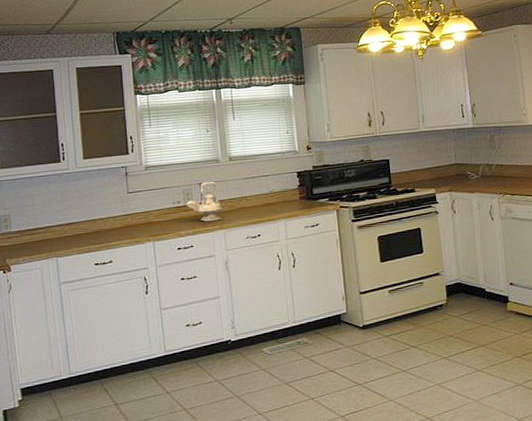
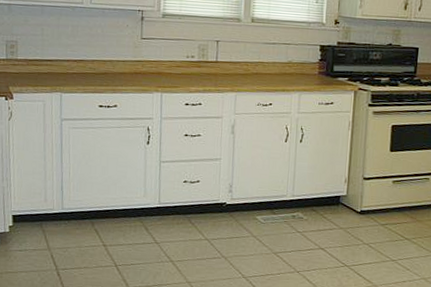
teapot: present [186,181,223,222] -> none [200,40,237,82]

